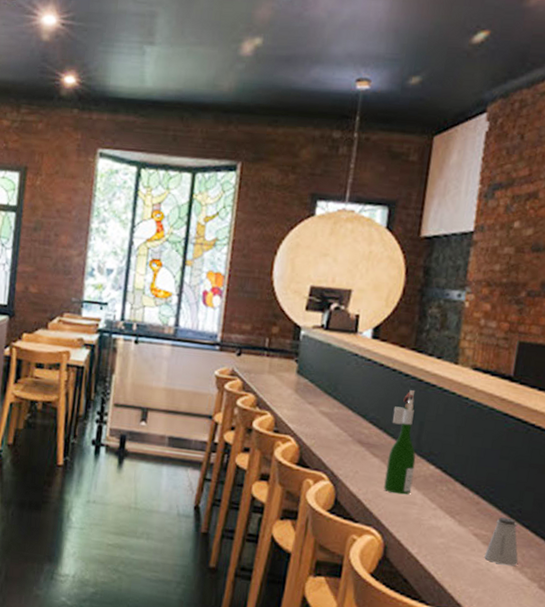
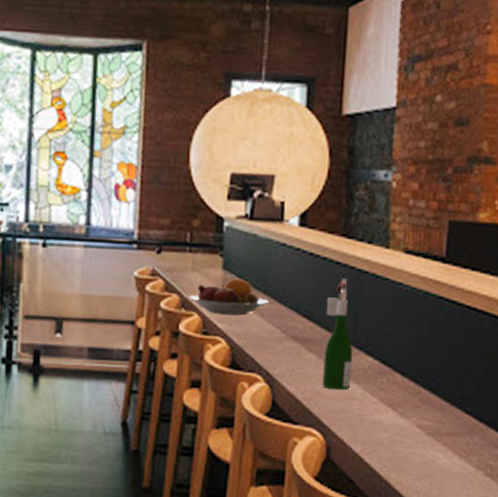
fruit bowl: none [263,383,338,418] -> present [189,278,268,316]
saltshaker: present [484,516,519,566] -> none [429,405,463,456]

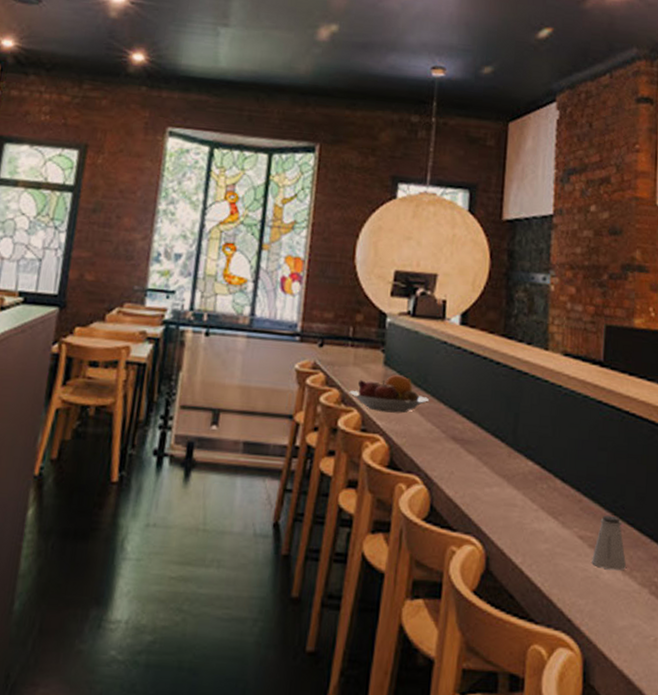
wine bottle: present [322,279,353,391] -> none [482,379,513,496]
saltshaker: none [429,405,463,456] -> present [592,515,627,571]

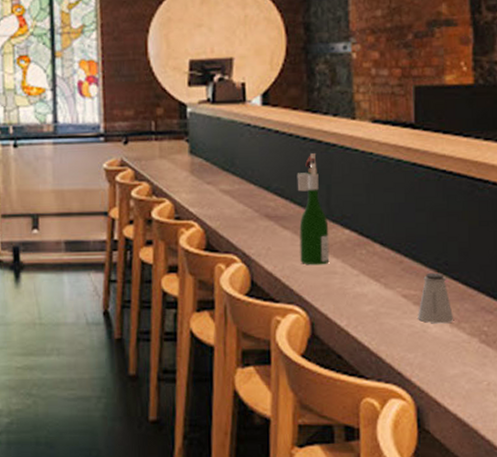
fruit bowl: present [349,375,429,414] -> none [159,162,238,199]
wine bottle: none [482,379,513,496] -> present [297,153,330,265]

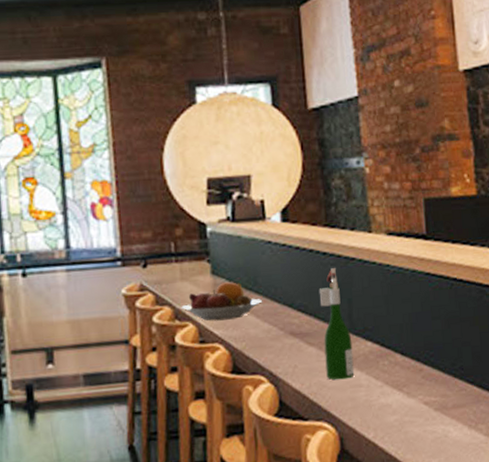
fruit bowl: none [159,162,238,199] -> present [181,282,262,321]
saltshaker: present [418,272,454,324] -> none [439,377,472,428]

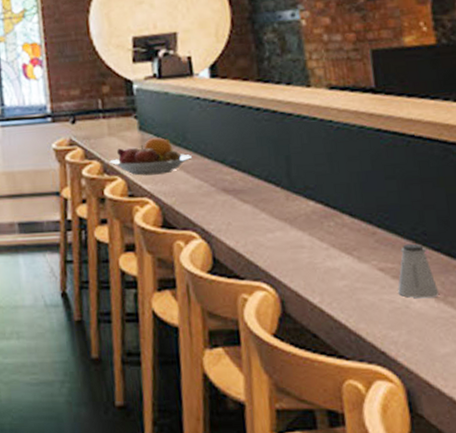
wine bottle: present [319,268,355,380] -> none [252,124,296,240]
saltshaker: none [439,377,472,428] -> present [397,243,440,299]

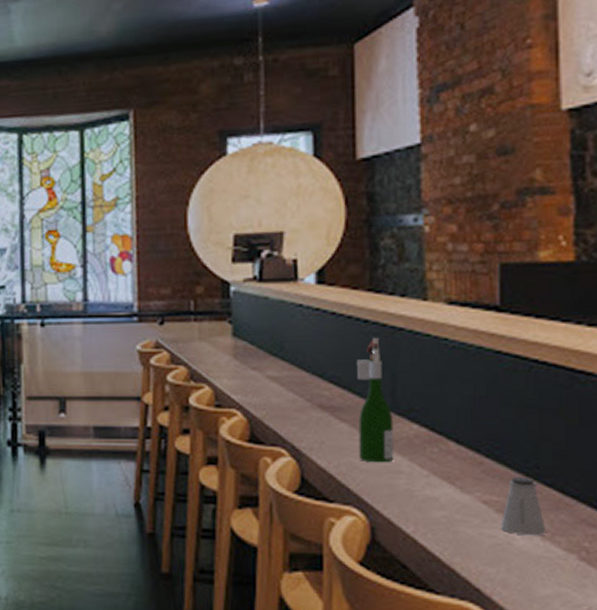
fruit bowl: present [109,138,191,176] -> none [197,346,288,385]
wine bottle: none [252,124,296,240] -> present [356,338,394,463]

